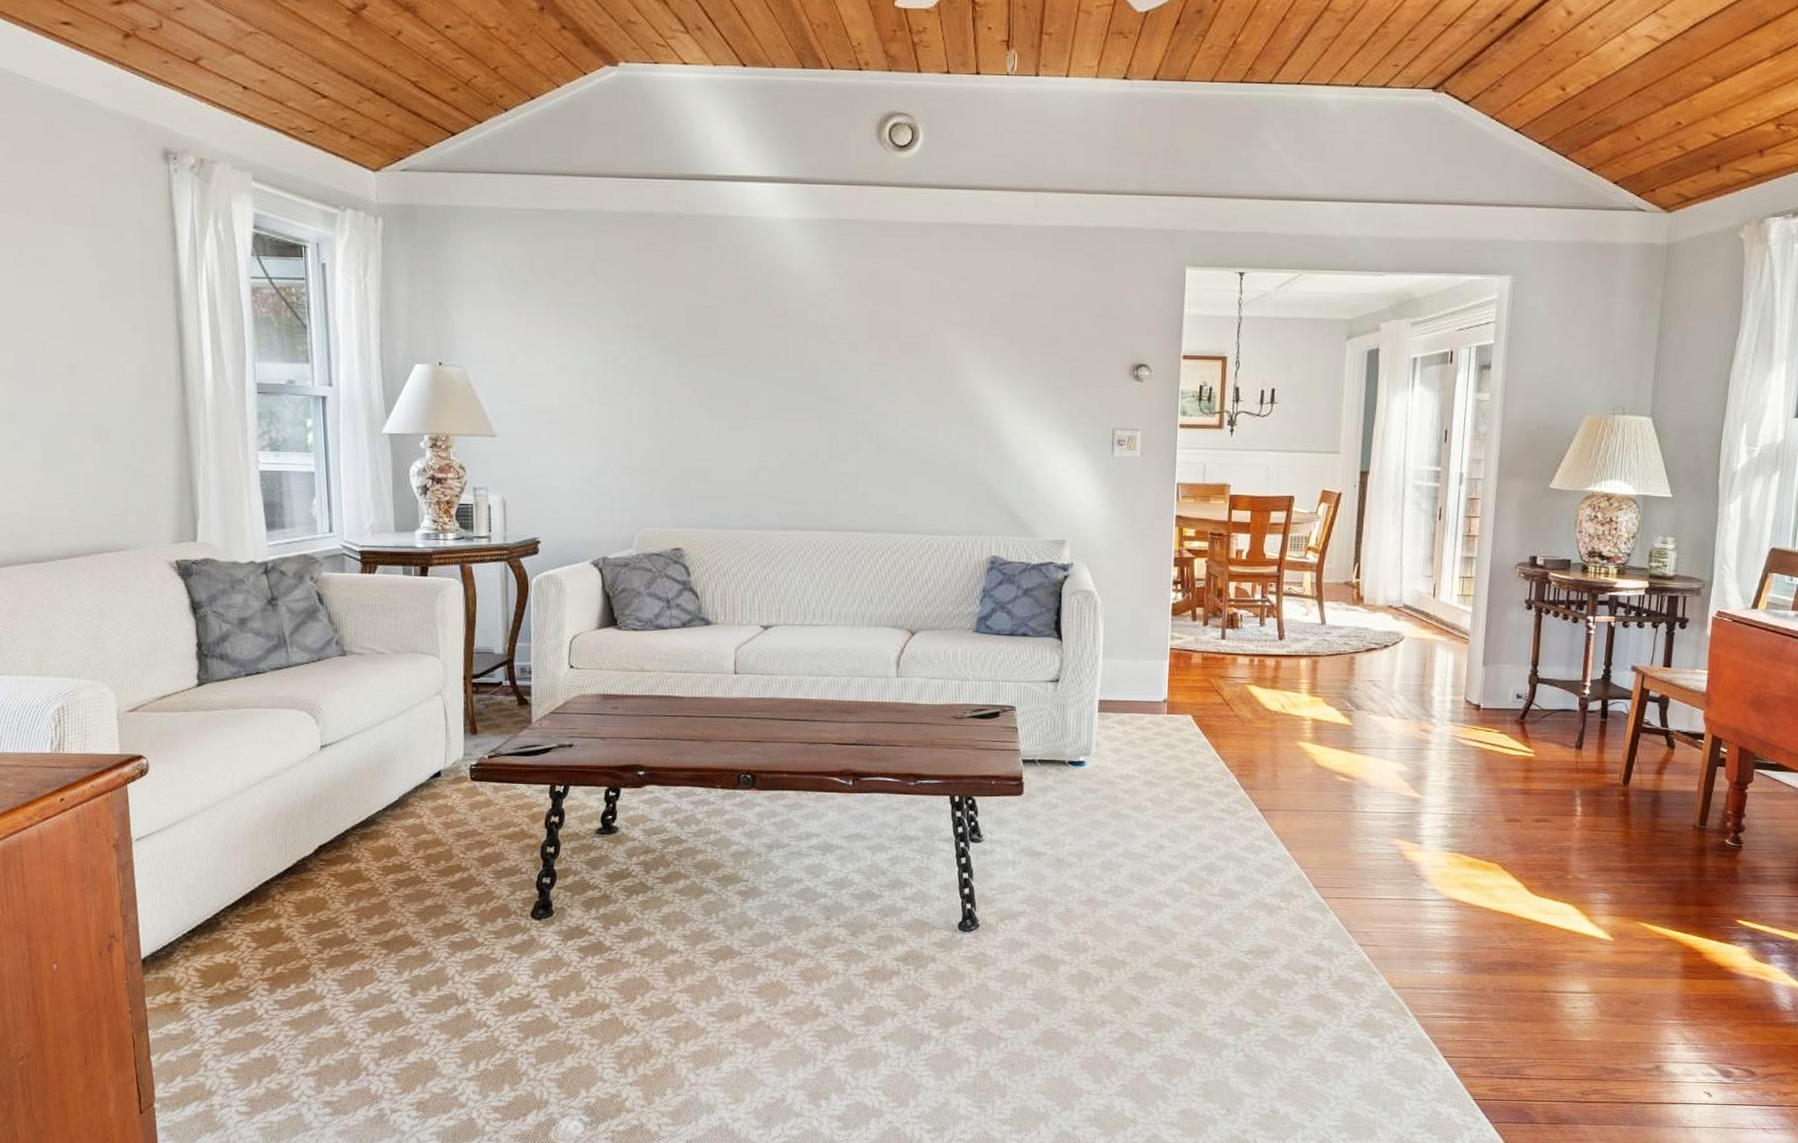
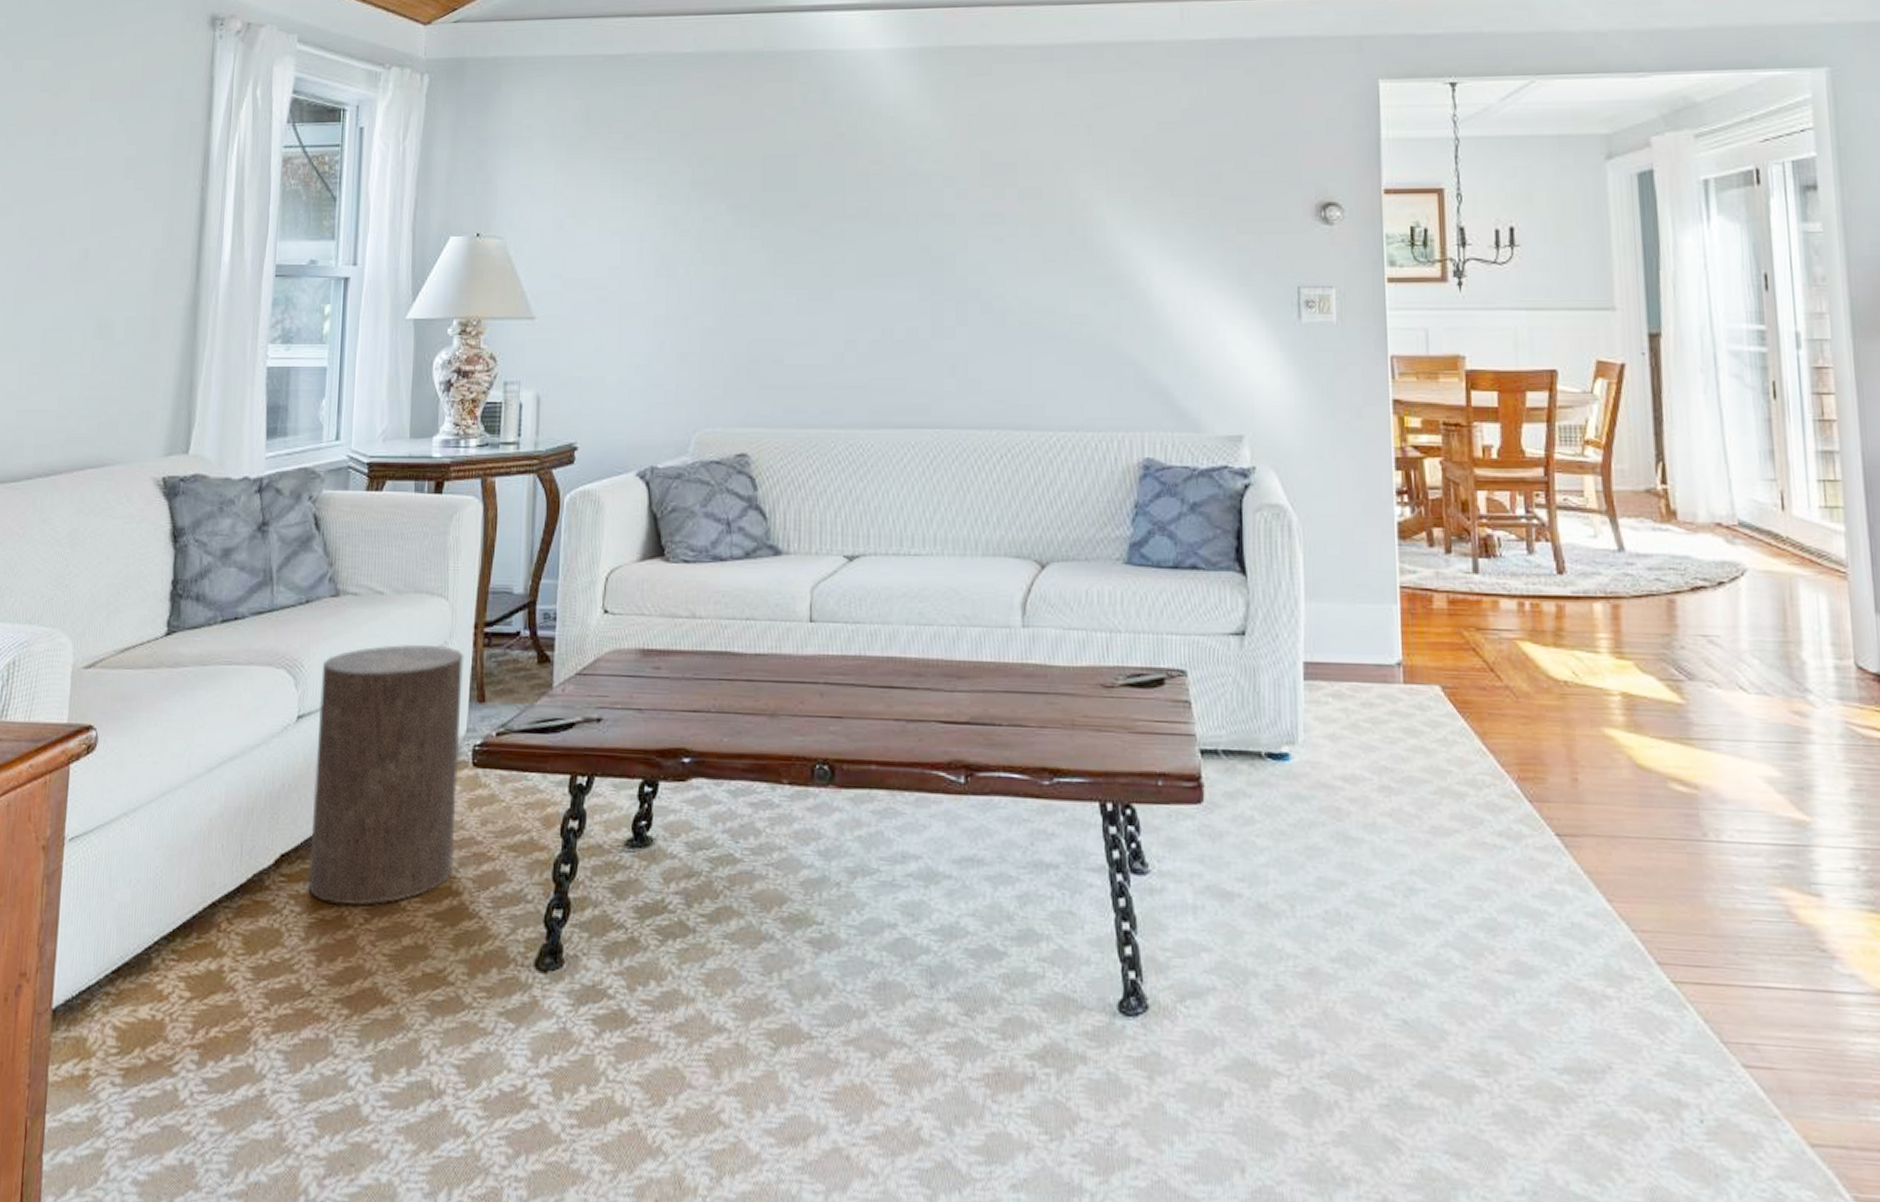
stool: none [337,691,462,880] -> present [307,643,465,906]

